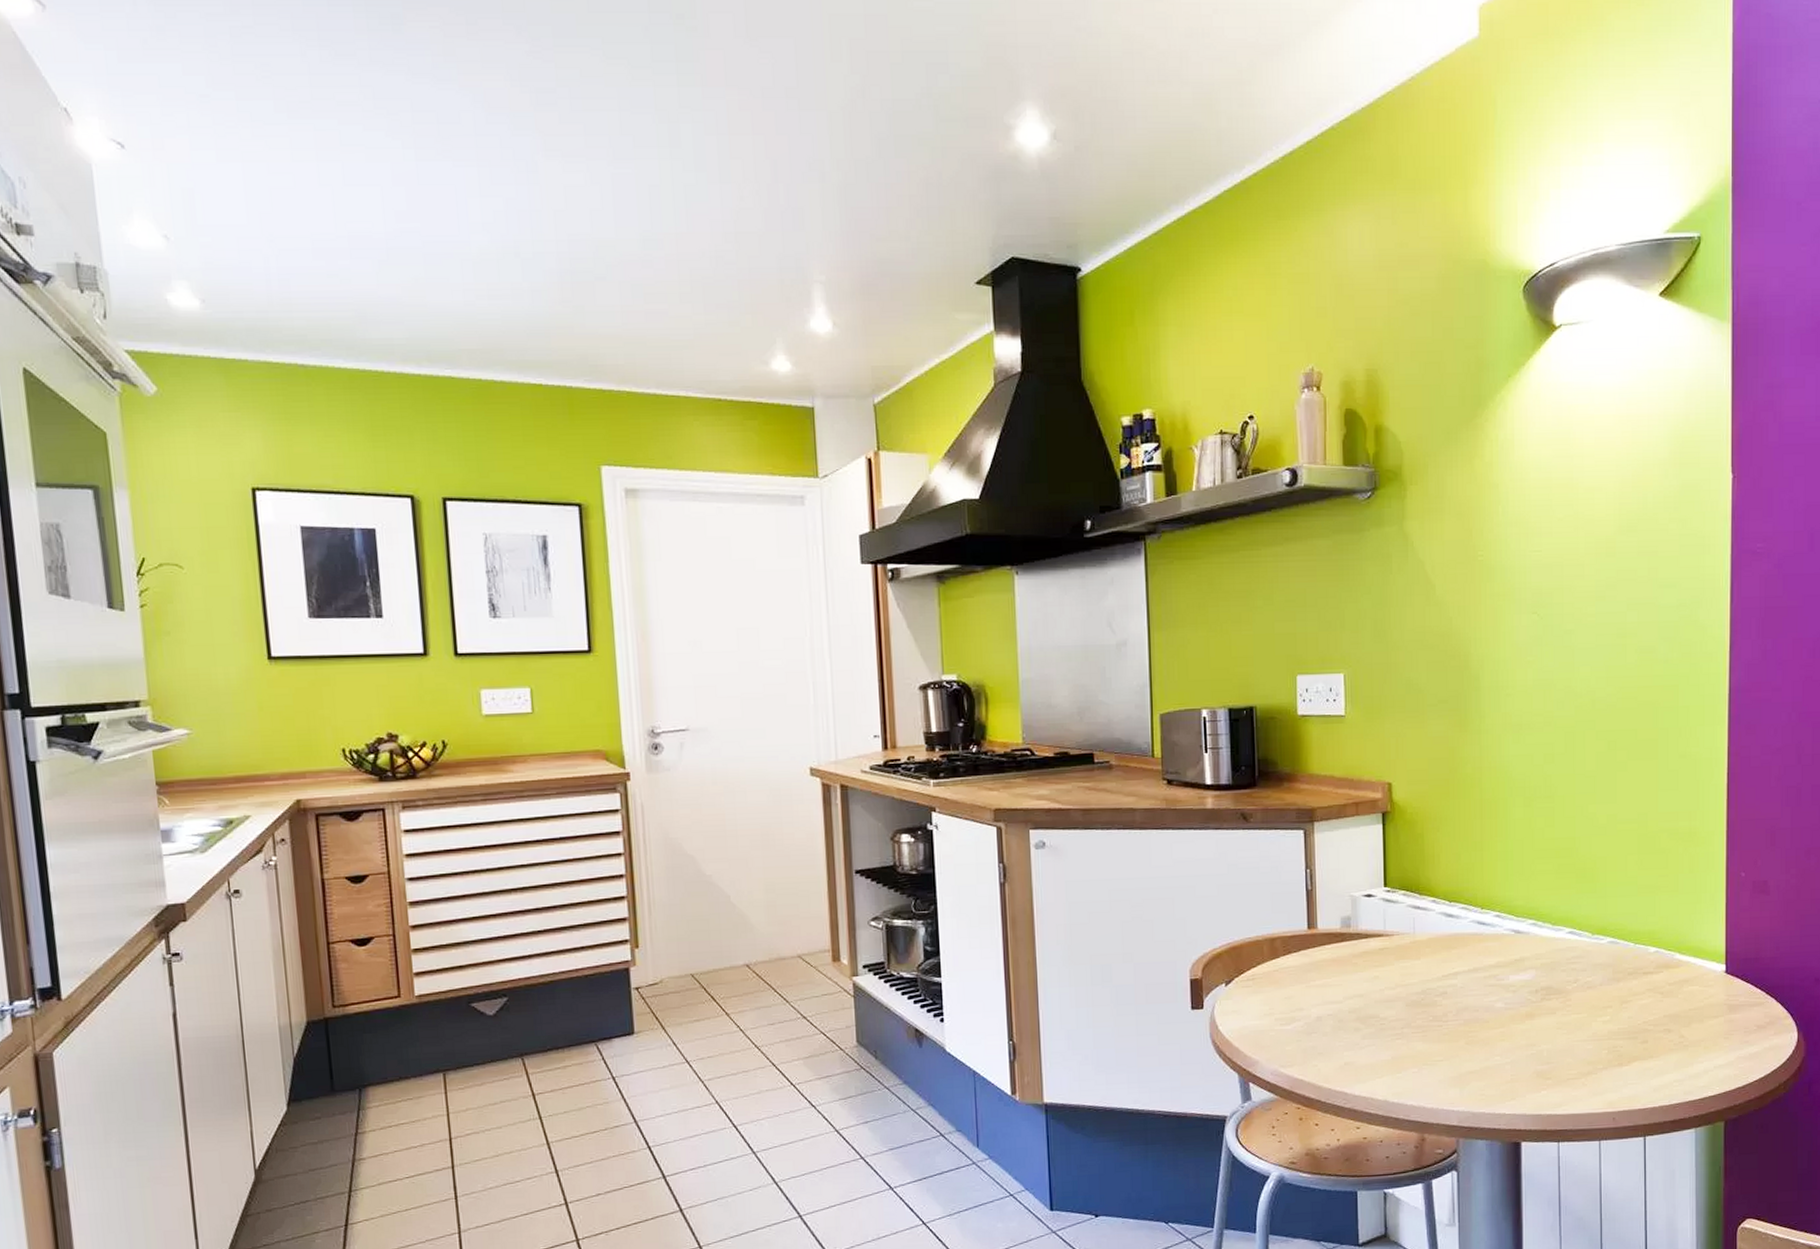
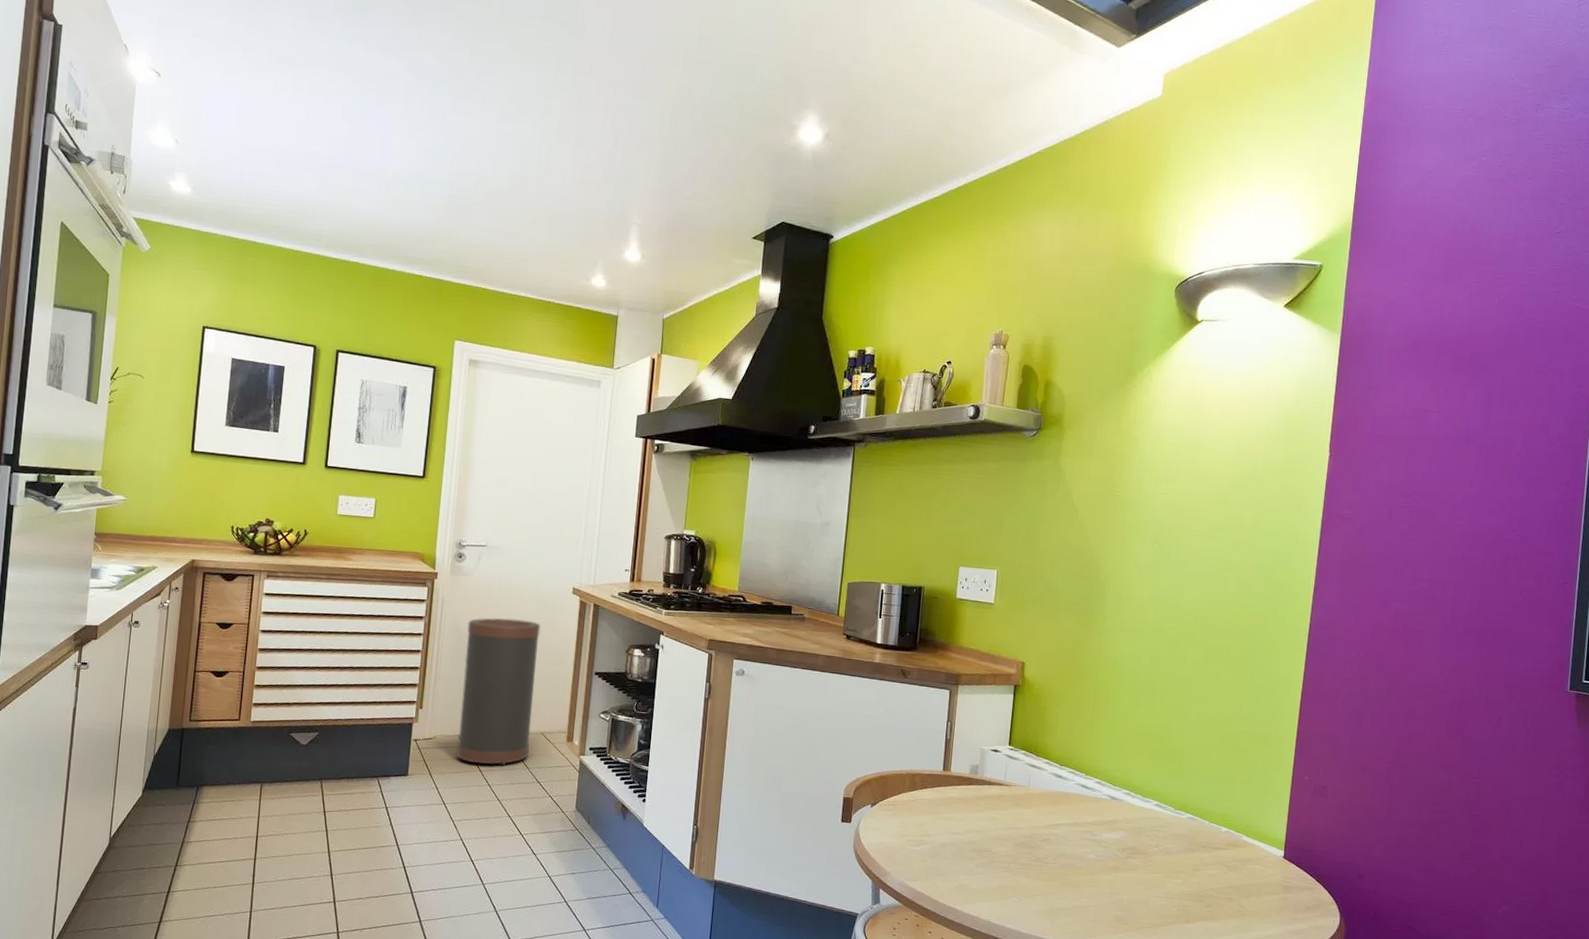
trash can: none [680,817,787,1006] -> present [457,617,541,766]

